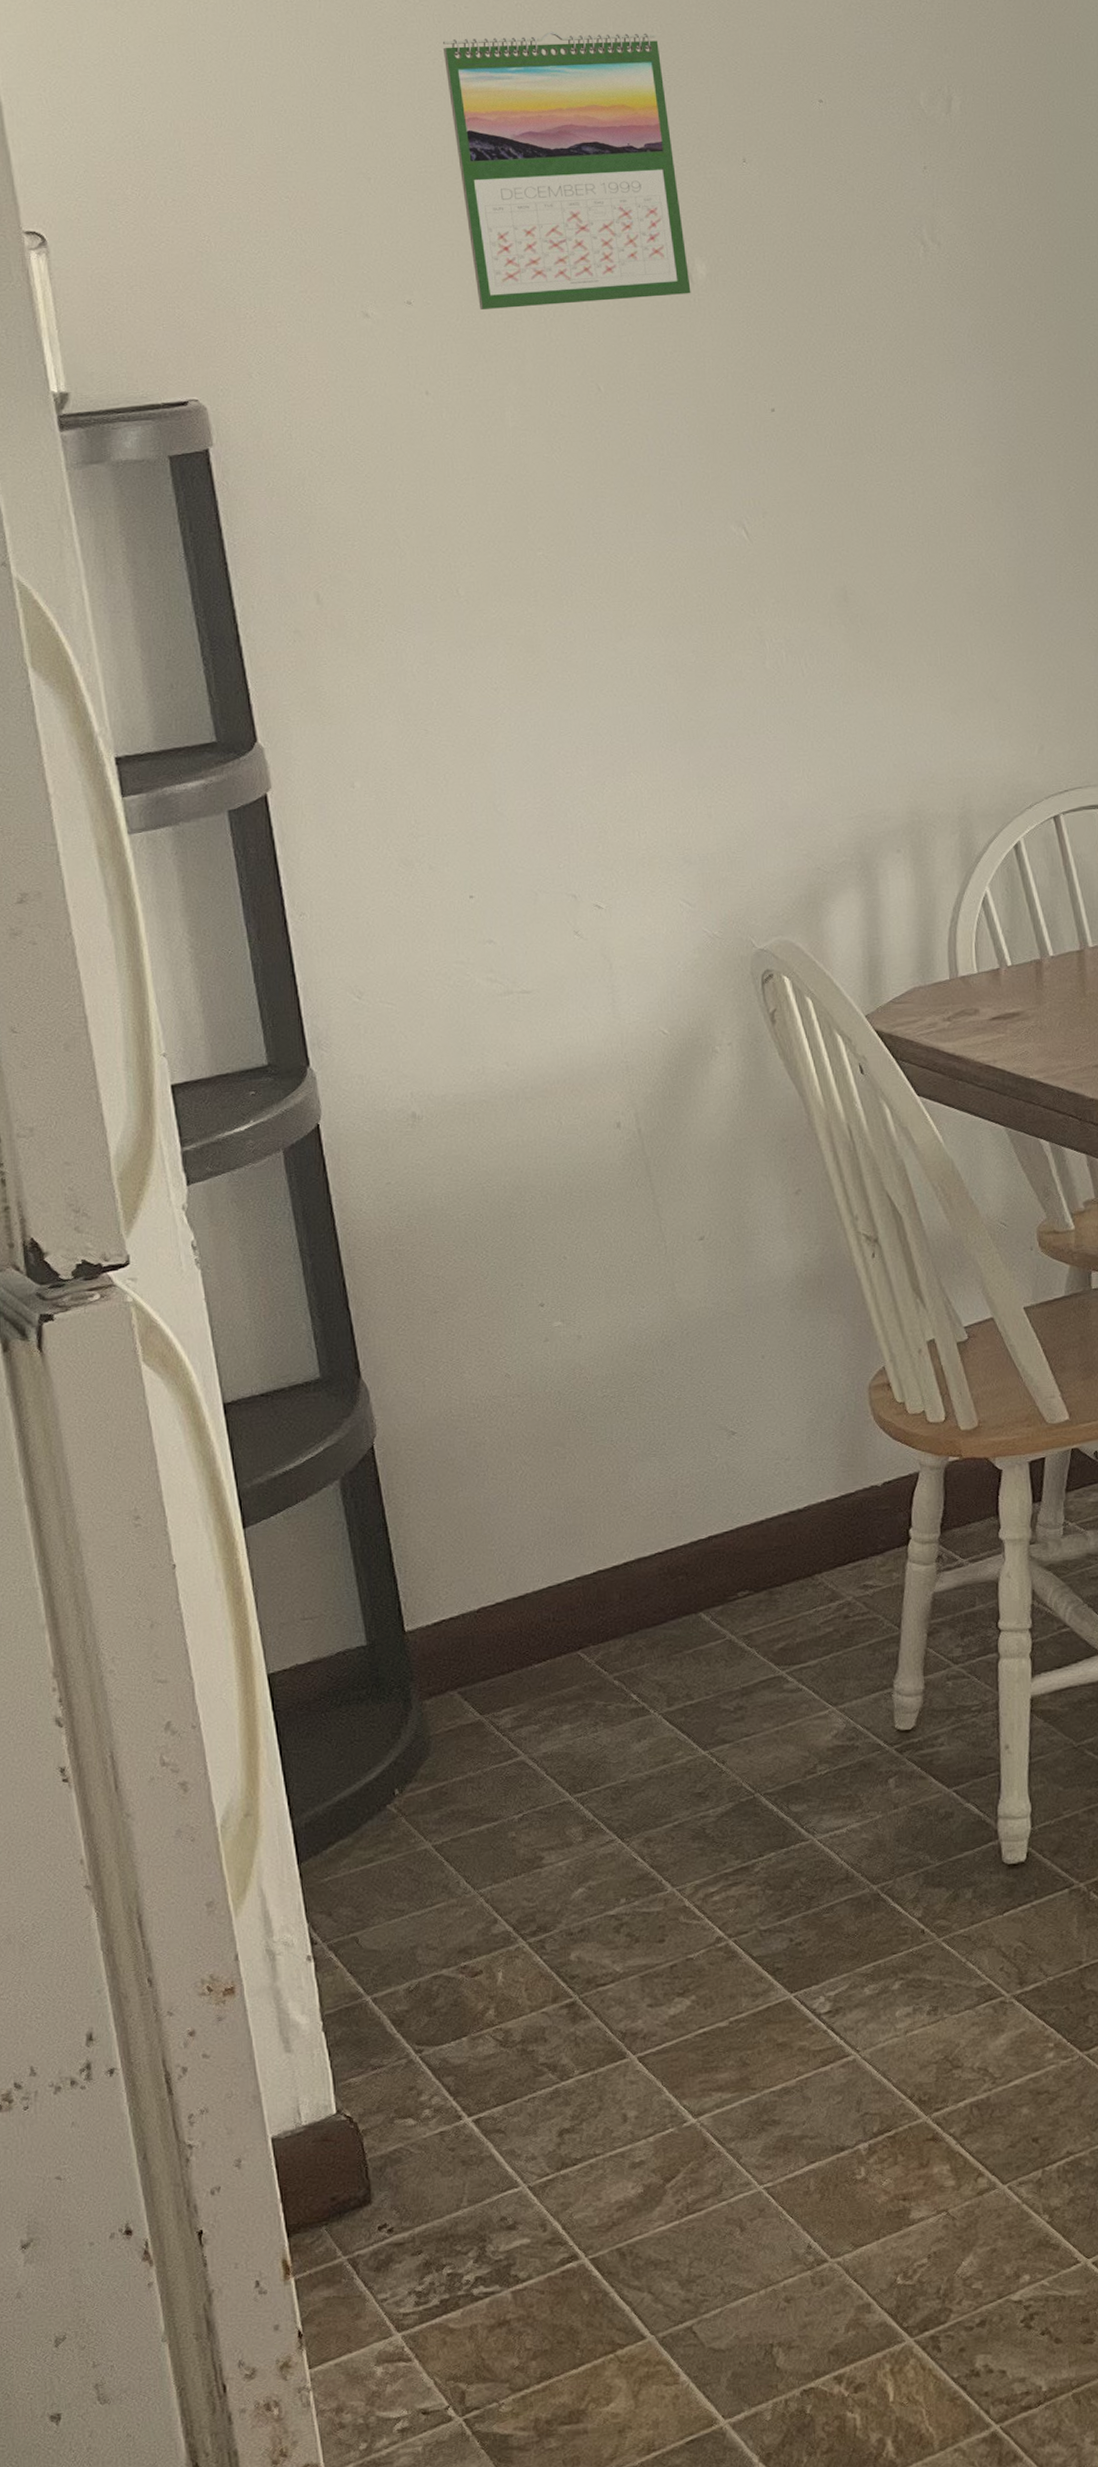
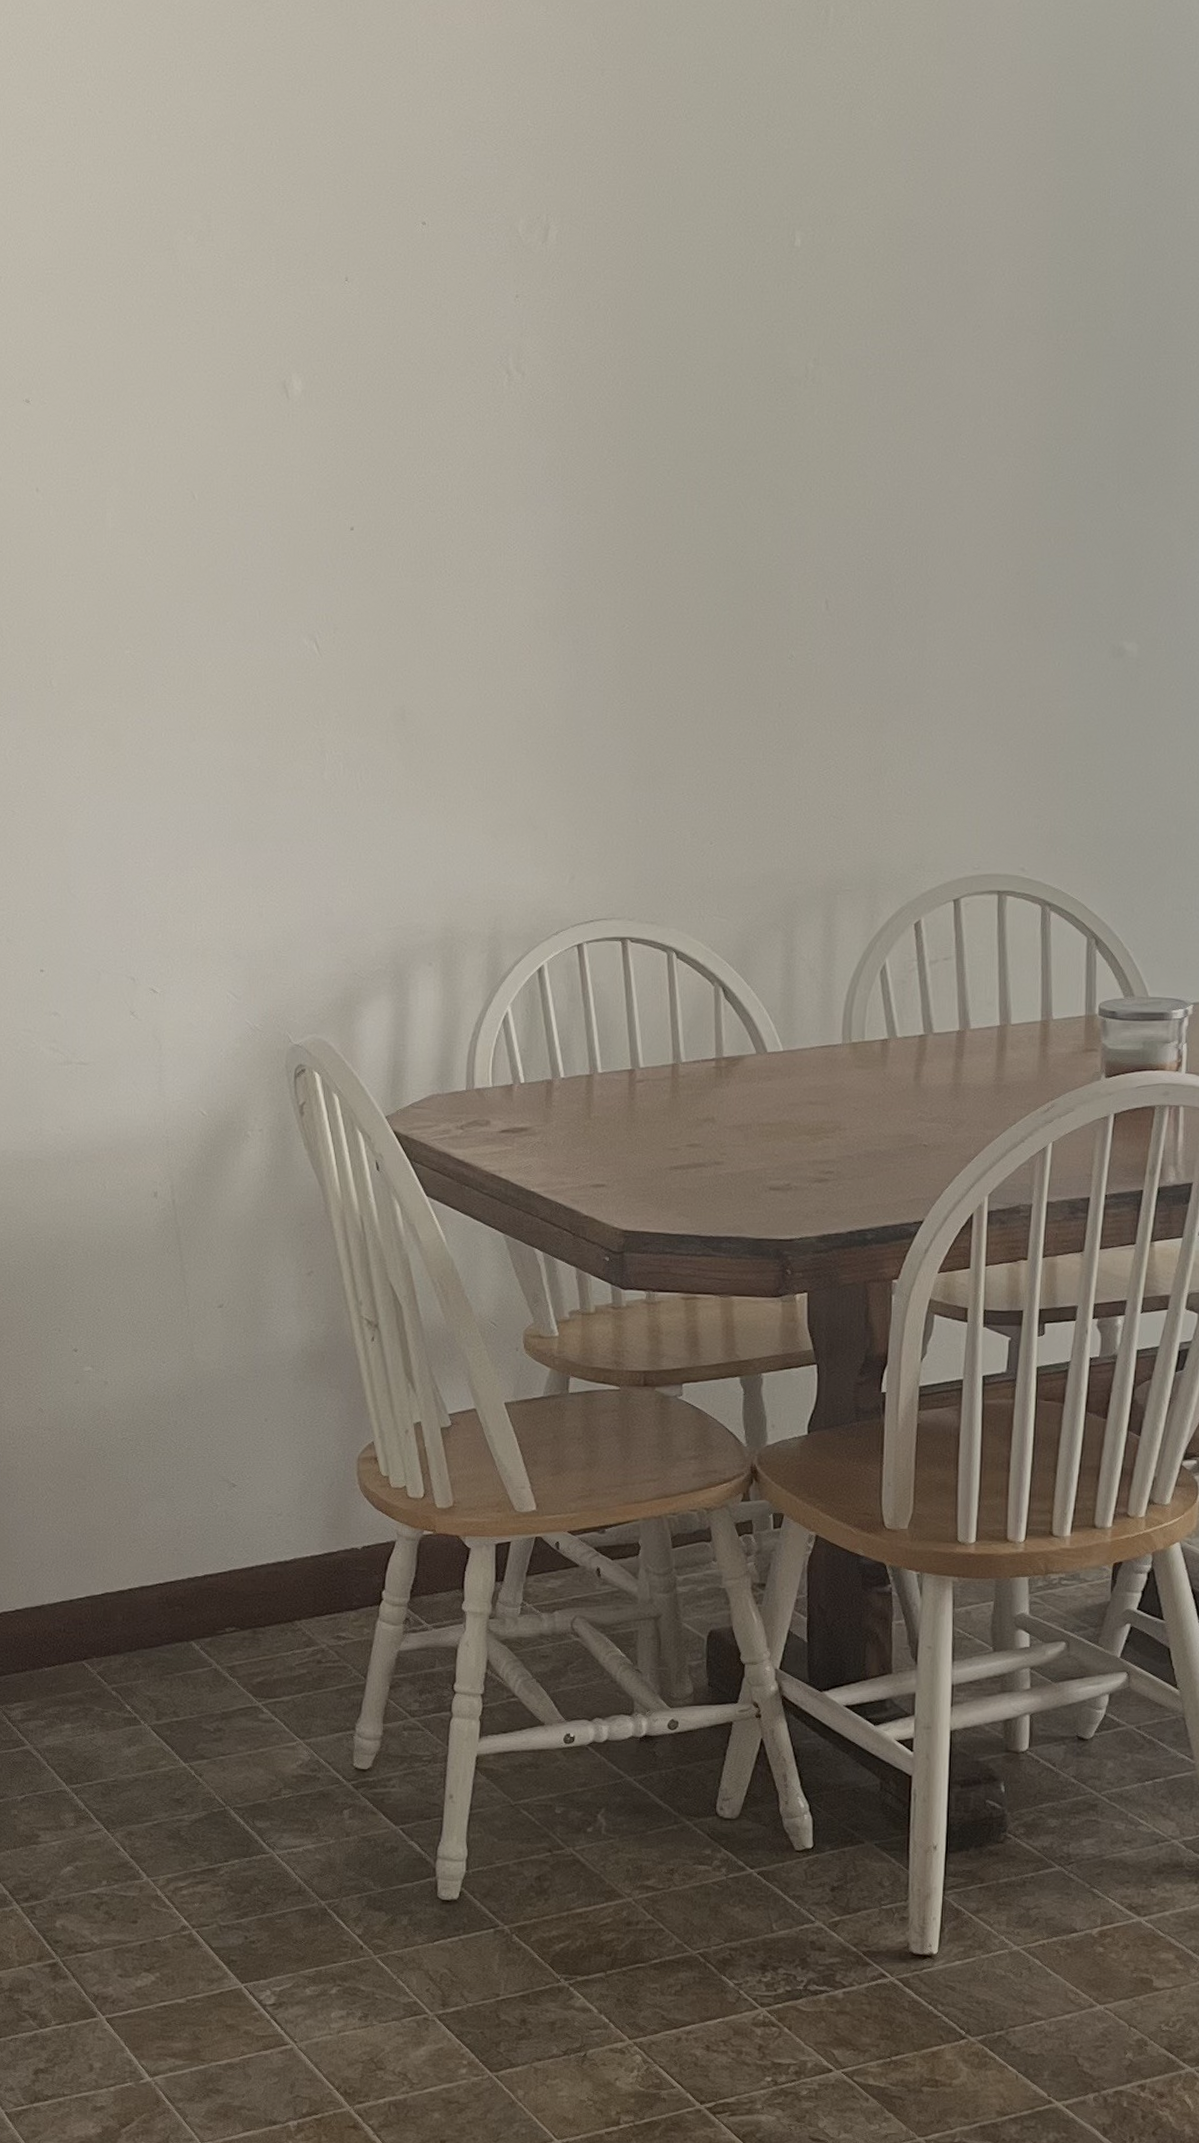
calendar: present [442,31,691,310] -> none [76,139,286,412]

